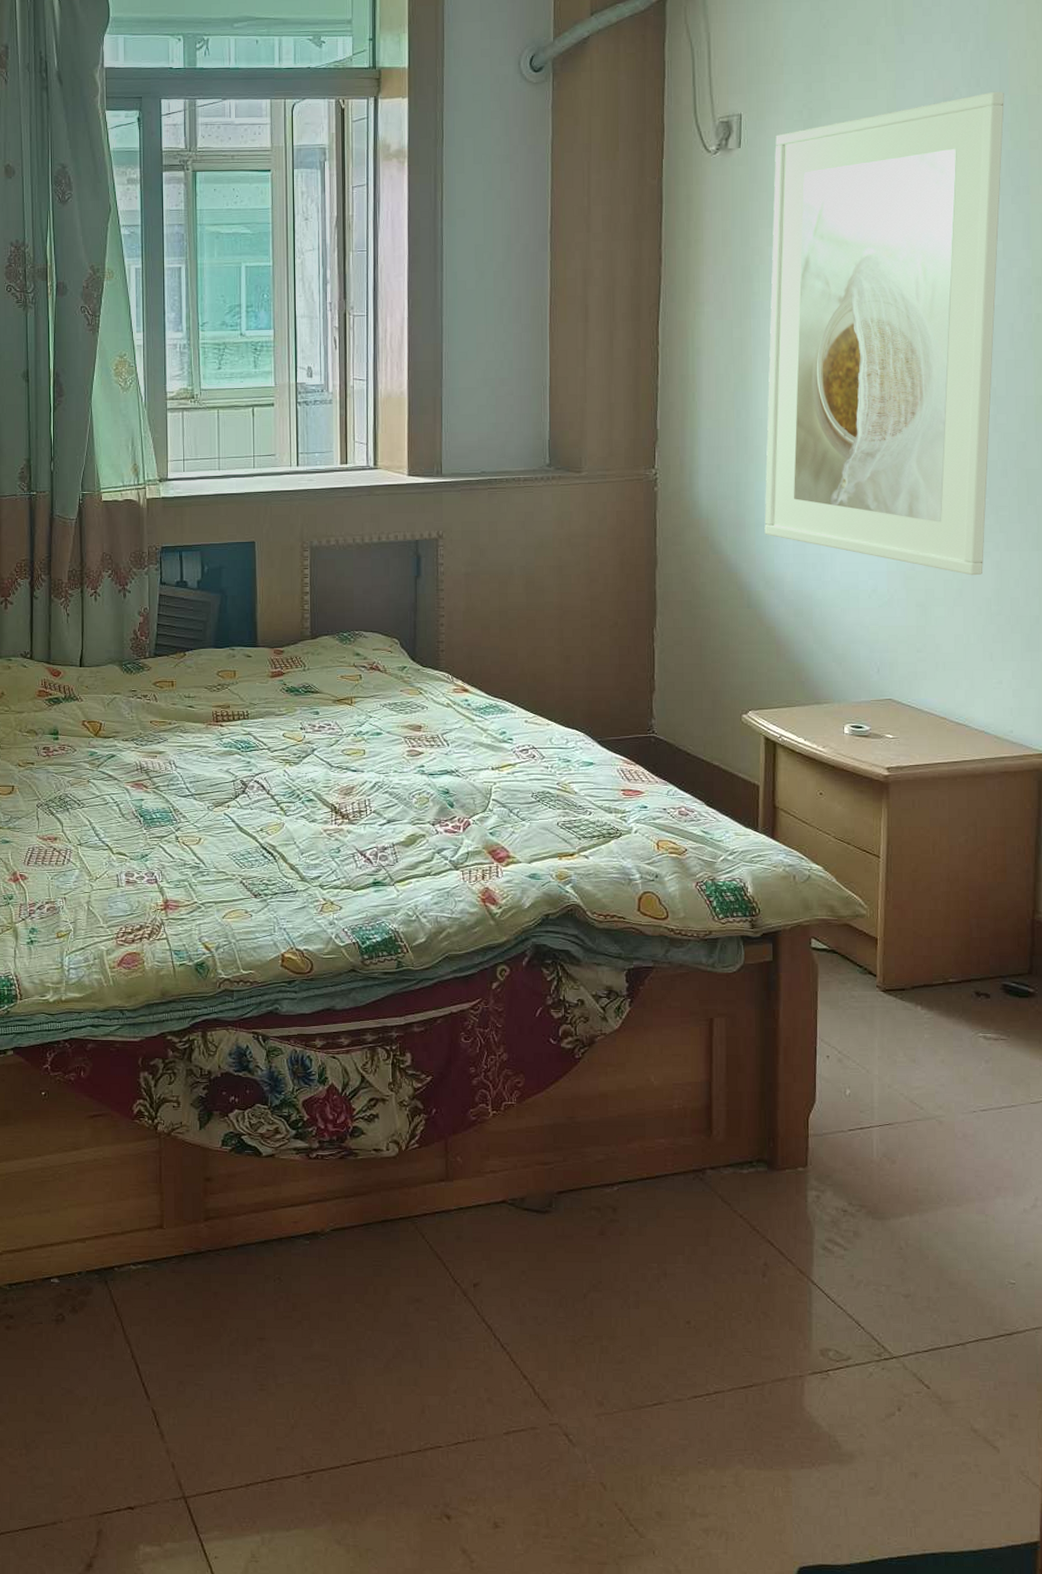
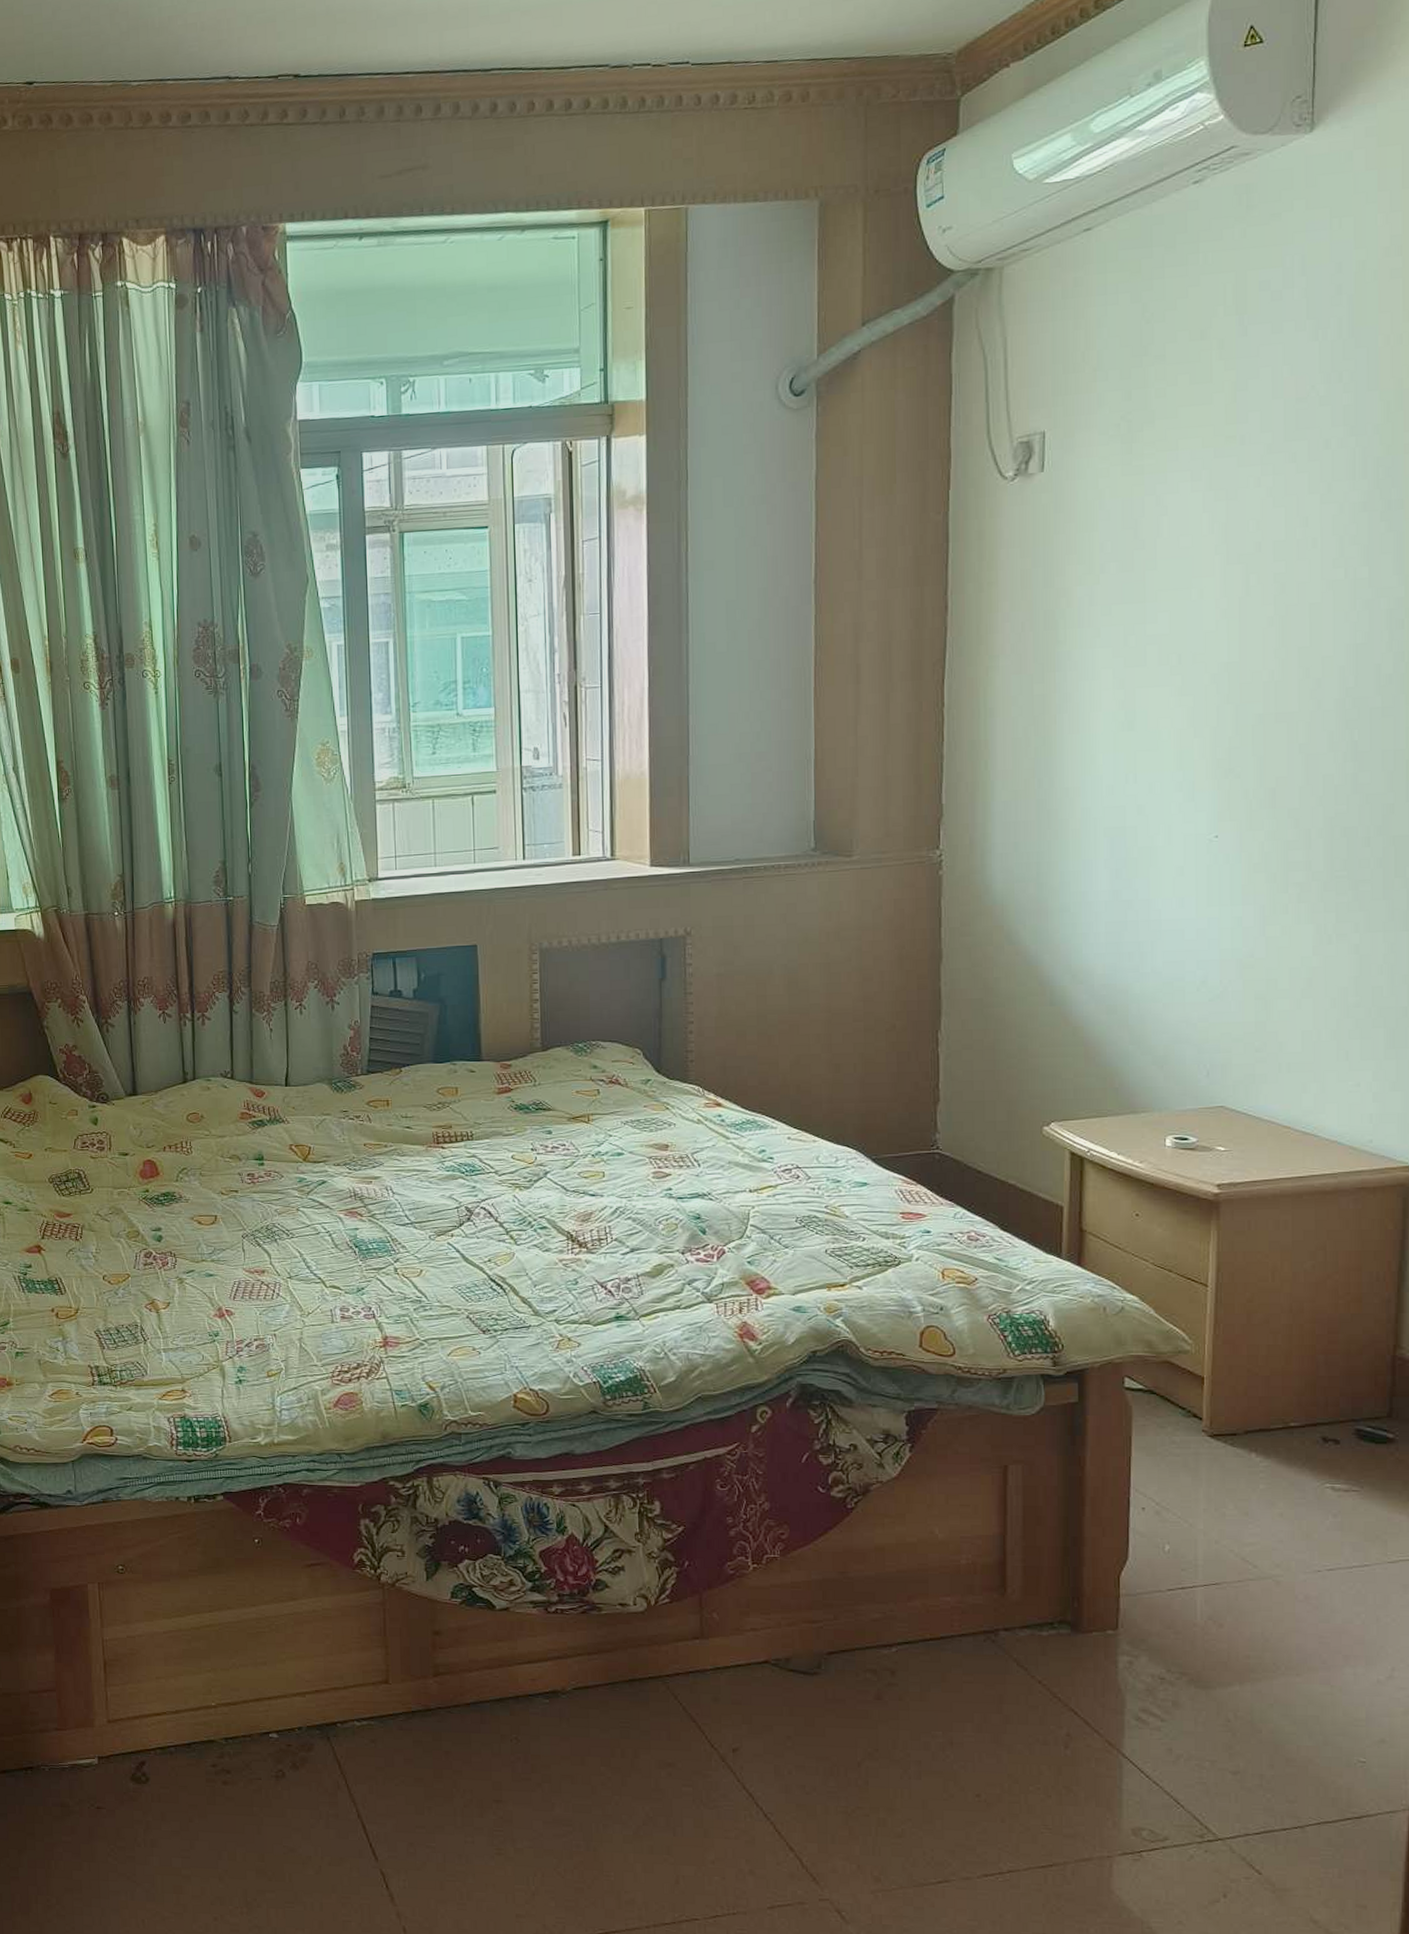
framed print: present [764,91,1004,576] -> none [1071,386,1373,962]

